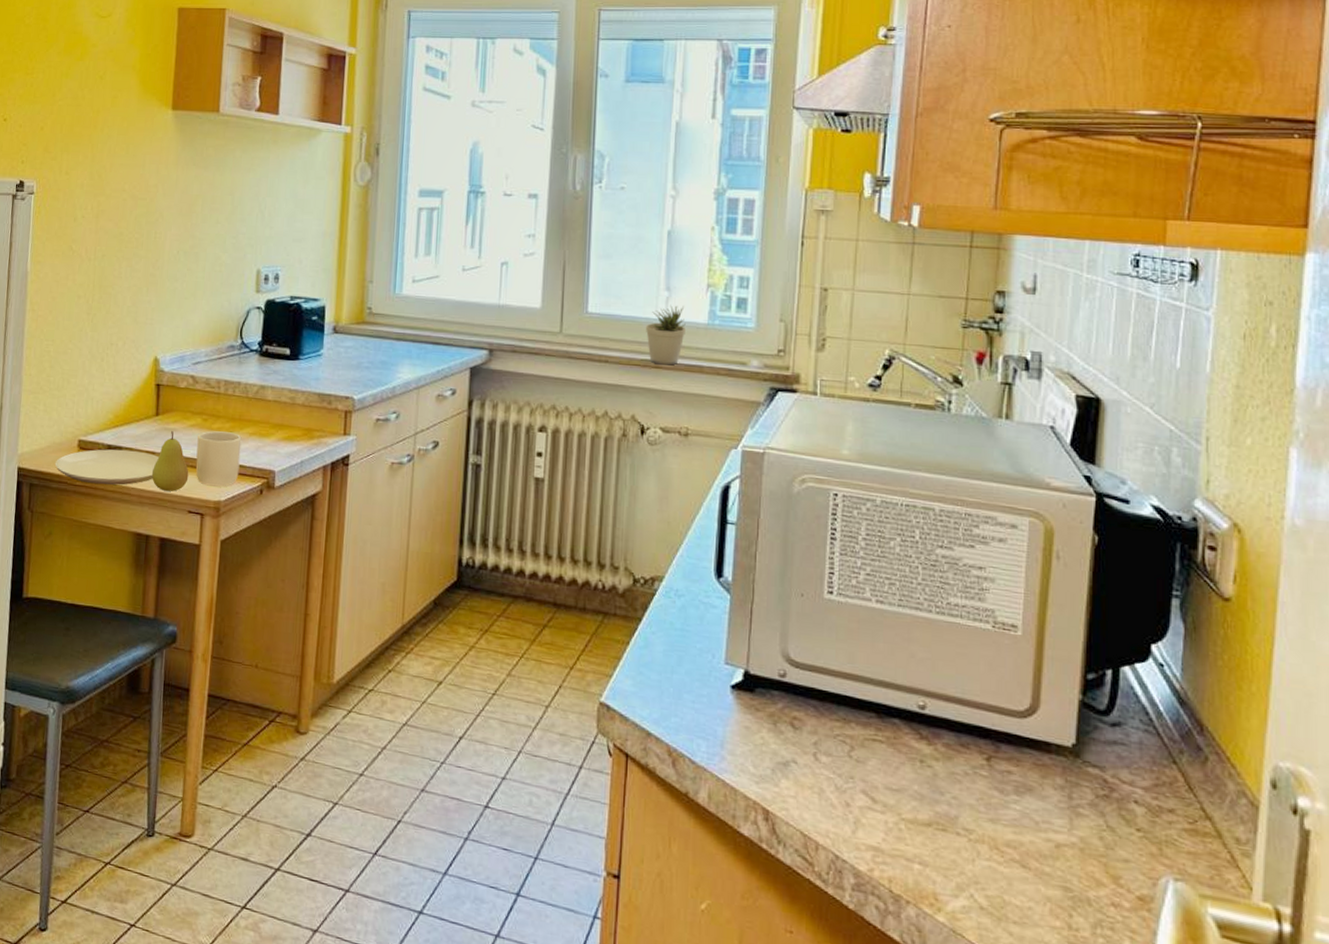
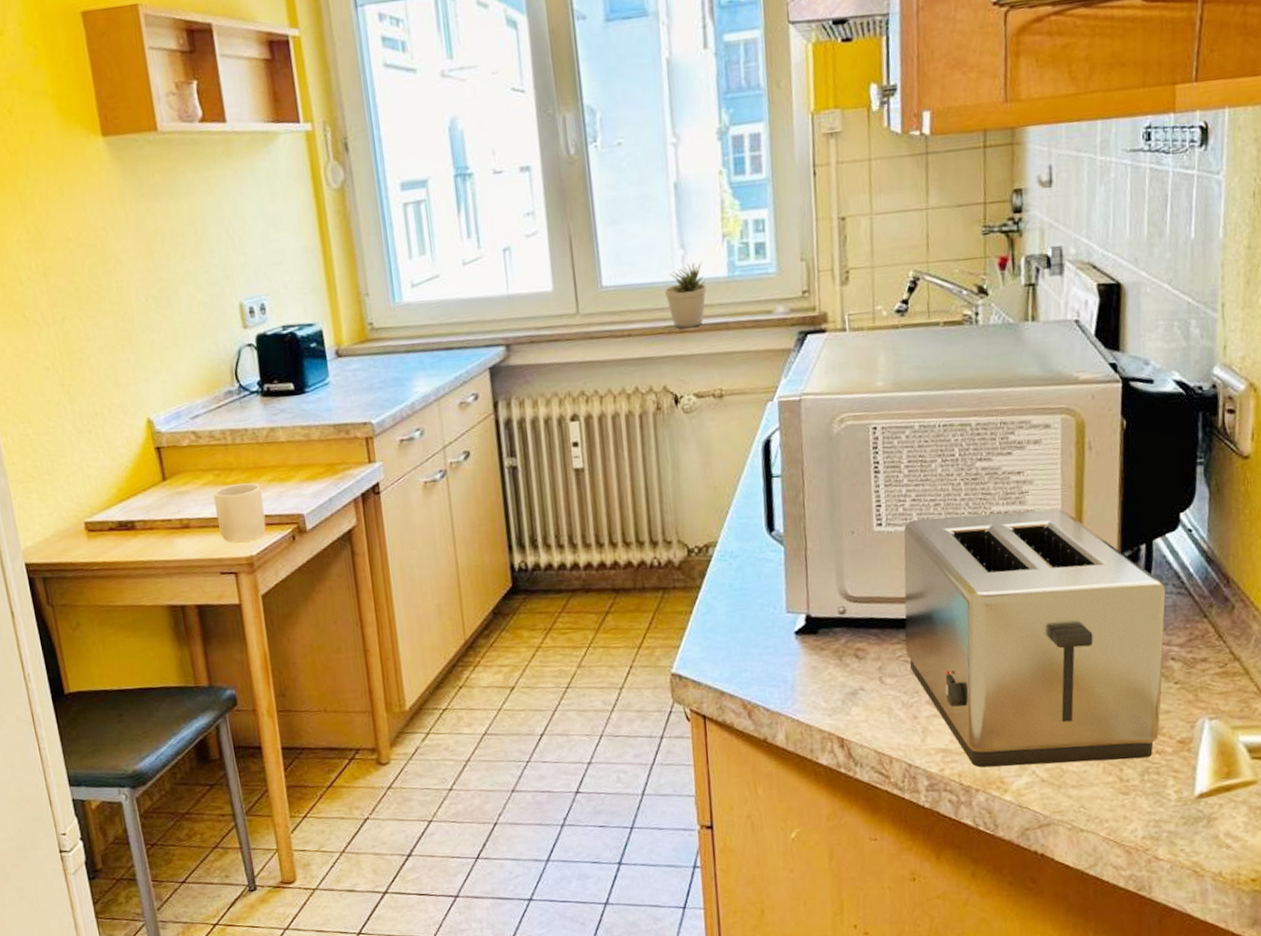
plate: present [54,449,159,486] -> none [64,521,177,566]
fruit: present [151,431,189,492] -> none [172,494,214,557]
toaster: none [844,594,1132,909] -> present [903,508,1166,768]

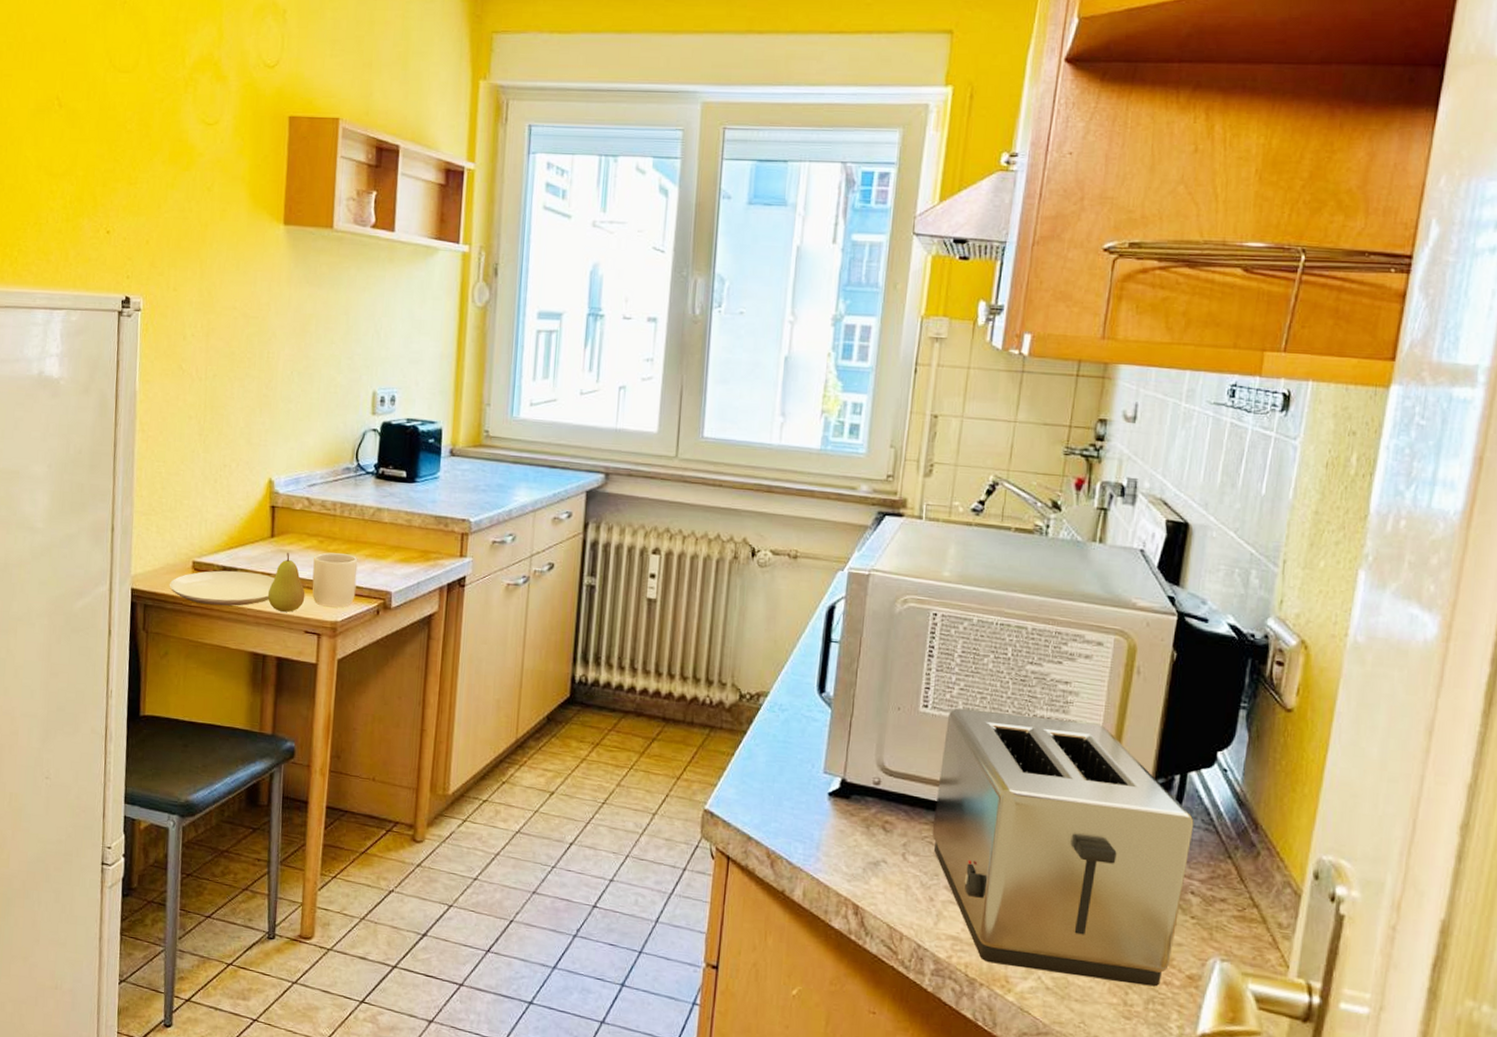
plate: none [64,521,177,566] -> present [169,570,274,606]
fruit: none [172,494,214,557] -> present [267,553,305,612]
potted plant: present [665,262,706,329] -> none [760,430,799,490]

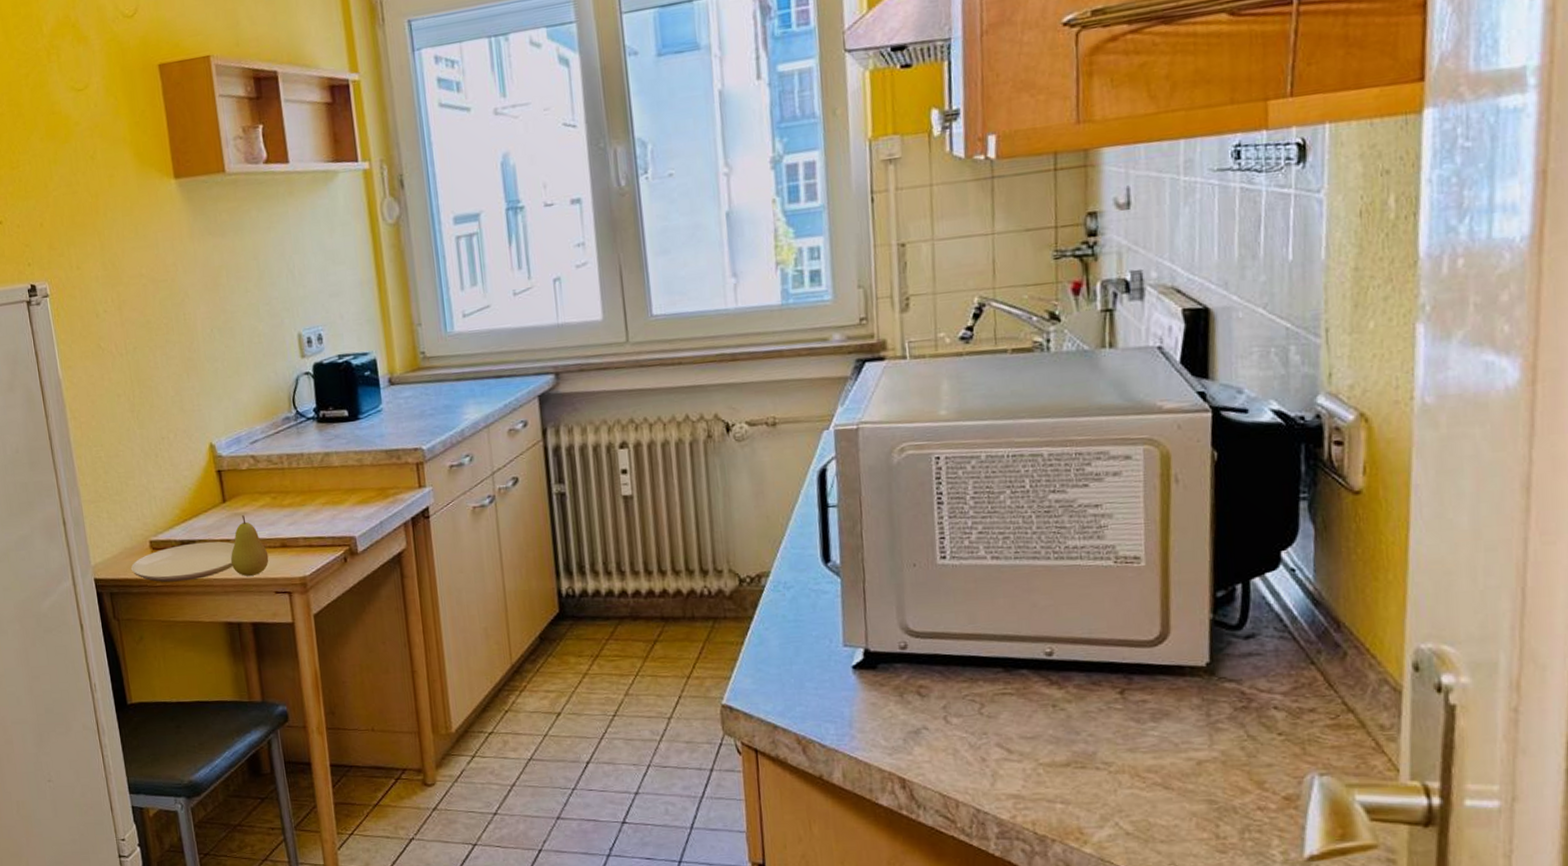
mug: present [311,552,358,608] -> none [269,505,320,564]
toaster: present [932,708,1194,987] -> none [969,544,1266,817]

